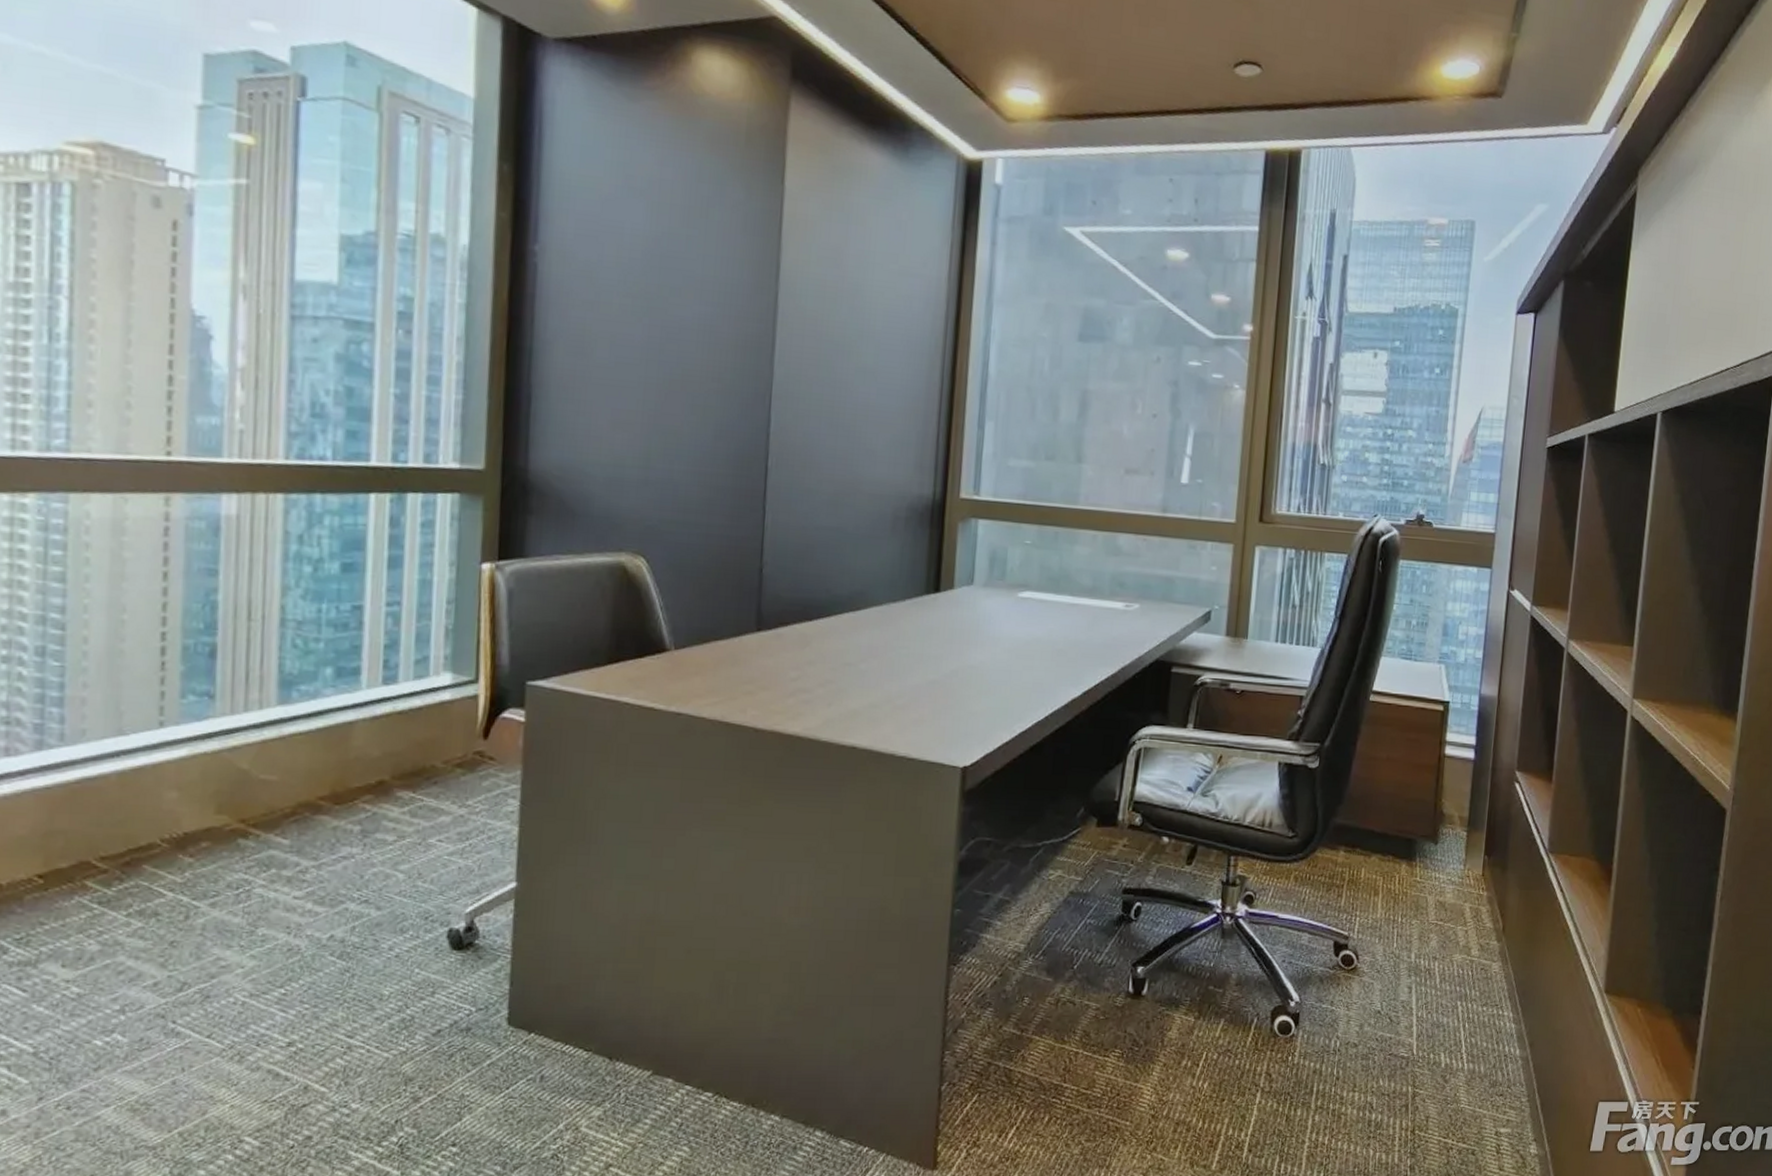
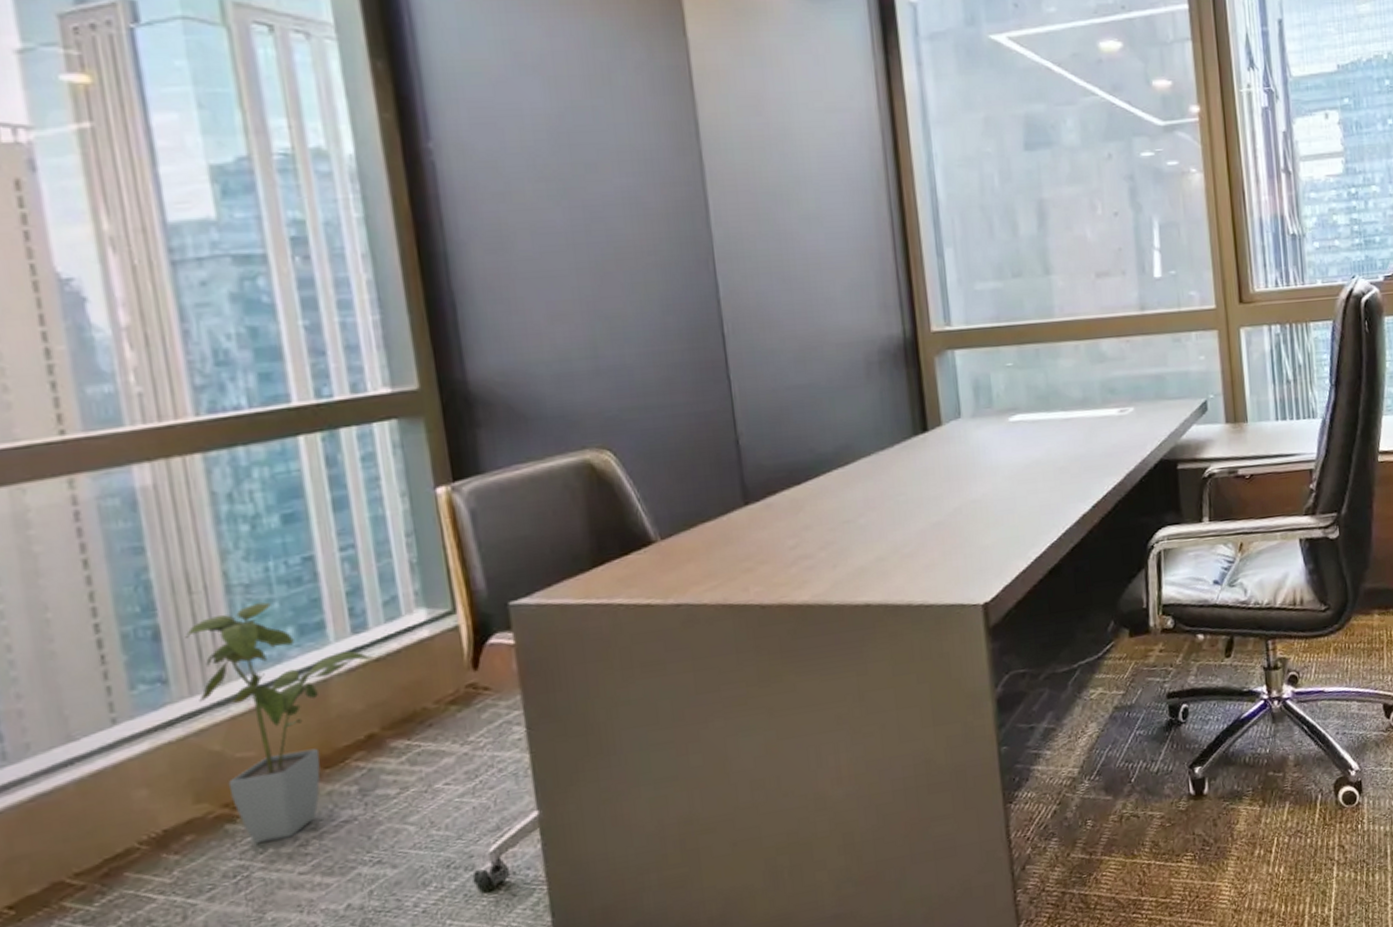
house plant: none [237,640,396,862] -> present [185,602,372,843]

